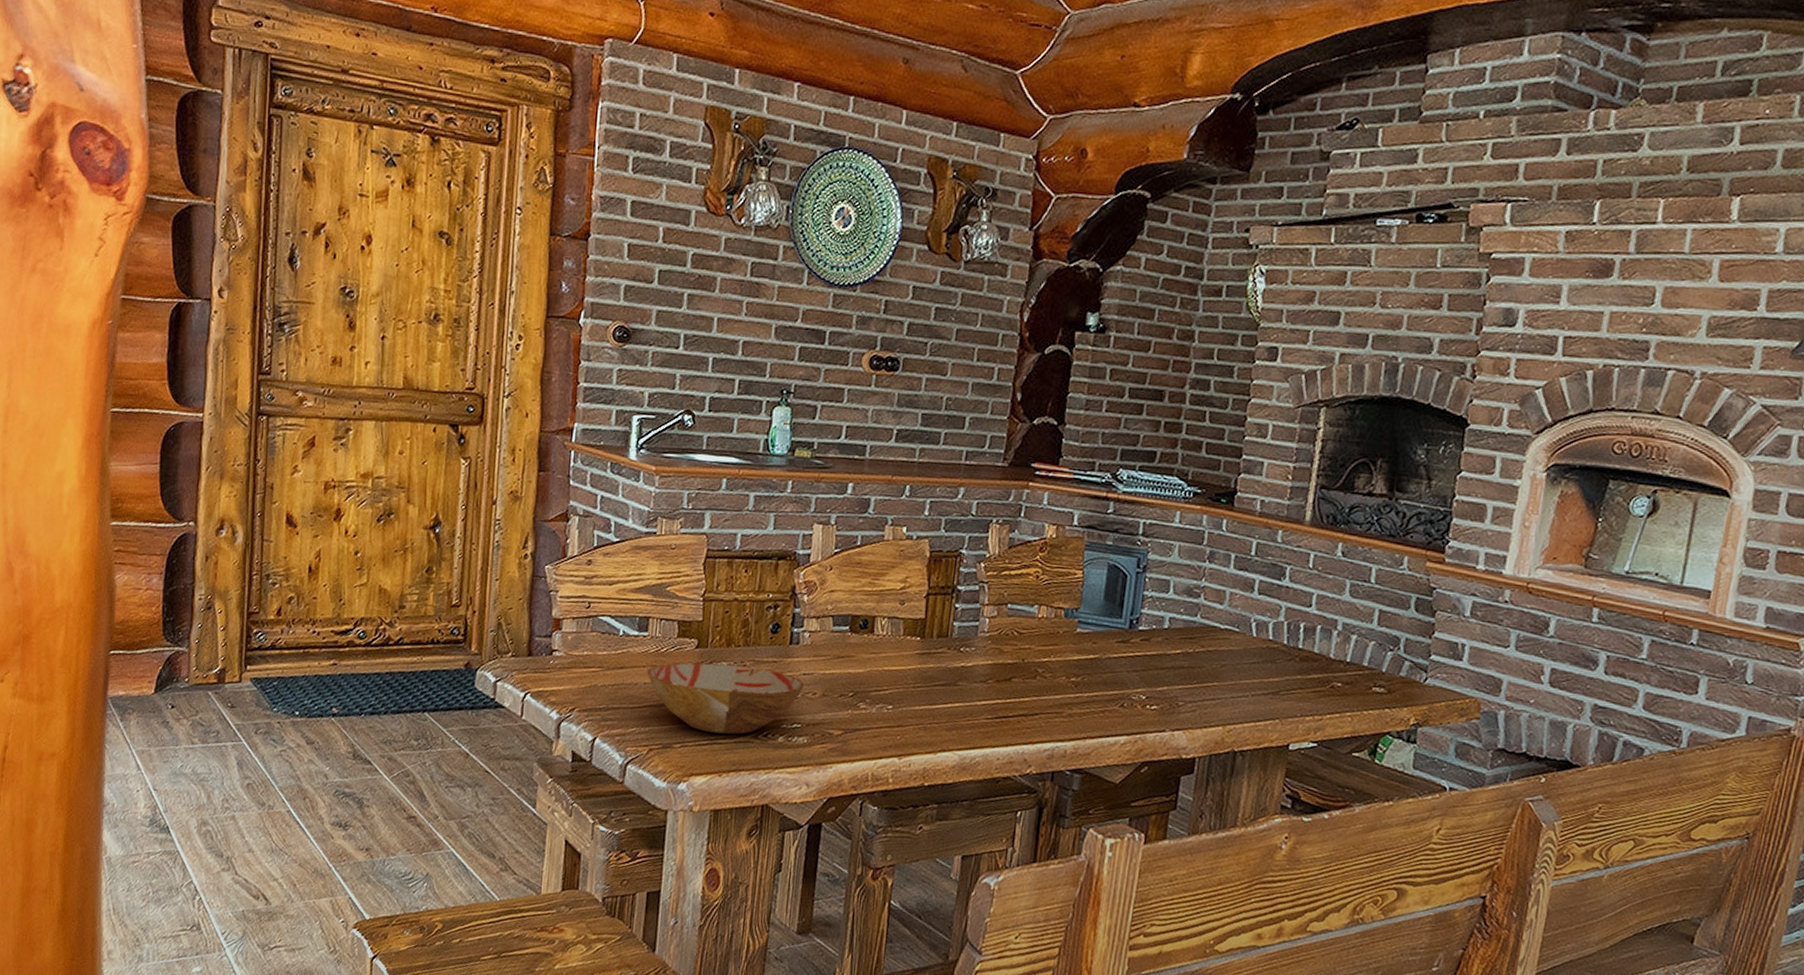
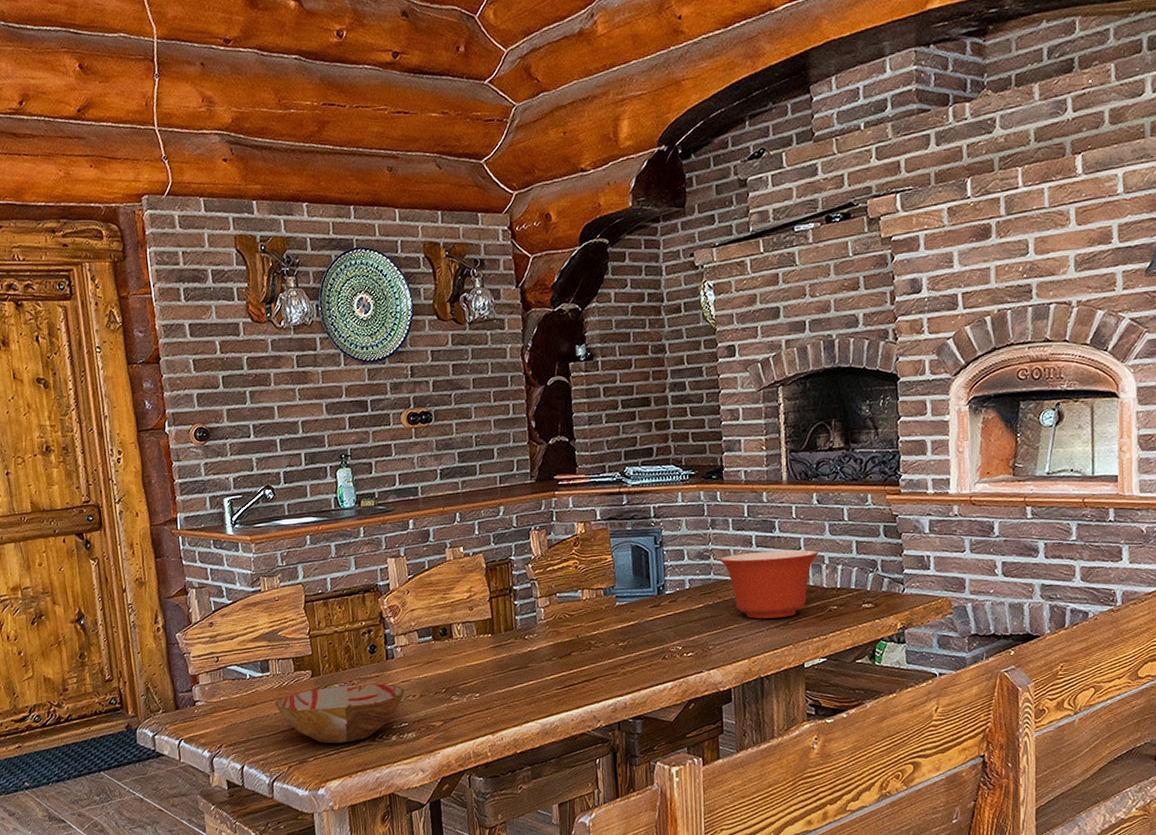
mixing bowl: none [1211,597,1332,685] -> present [720,550,818,619]

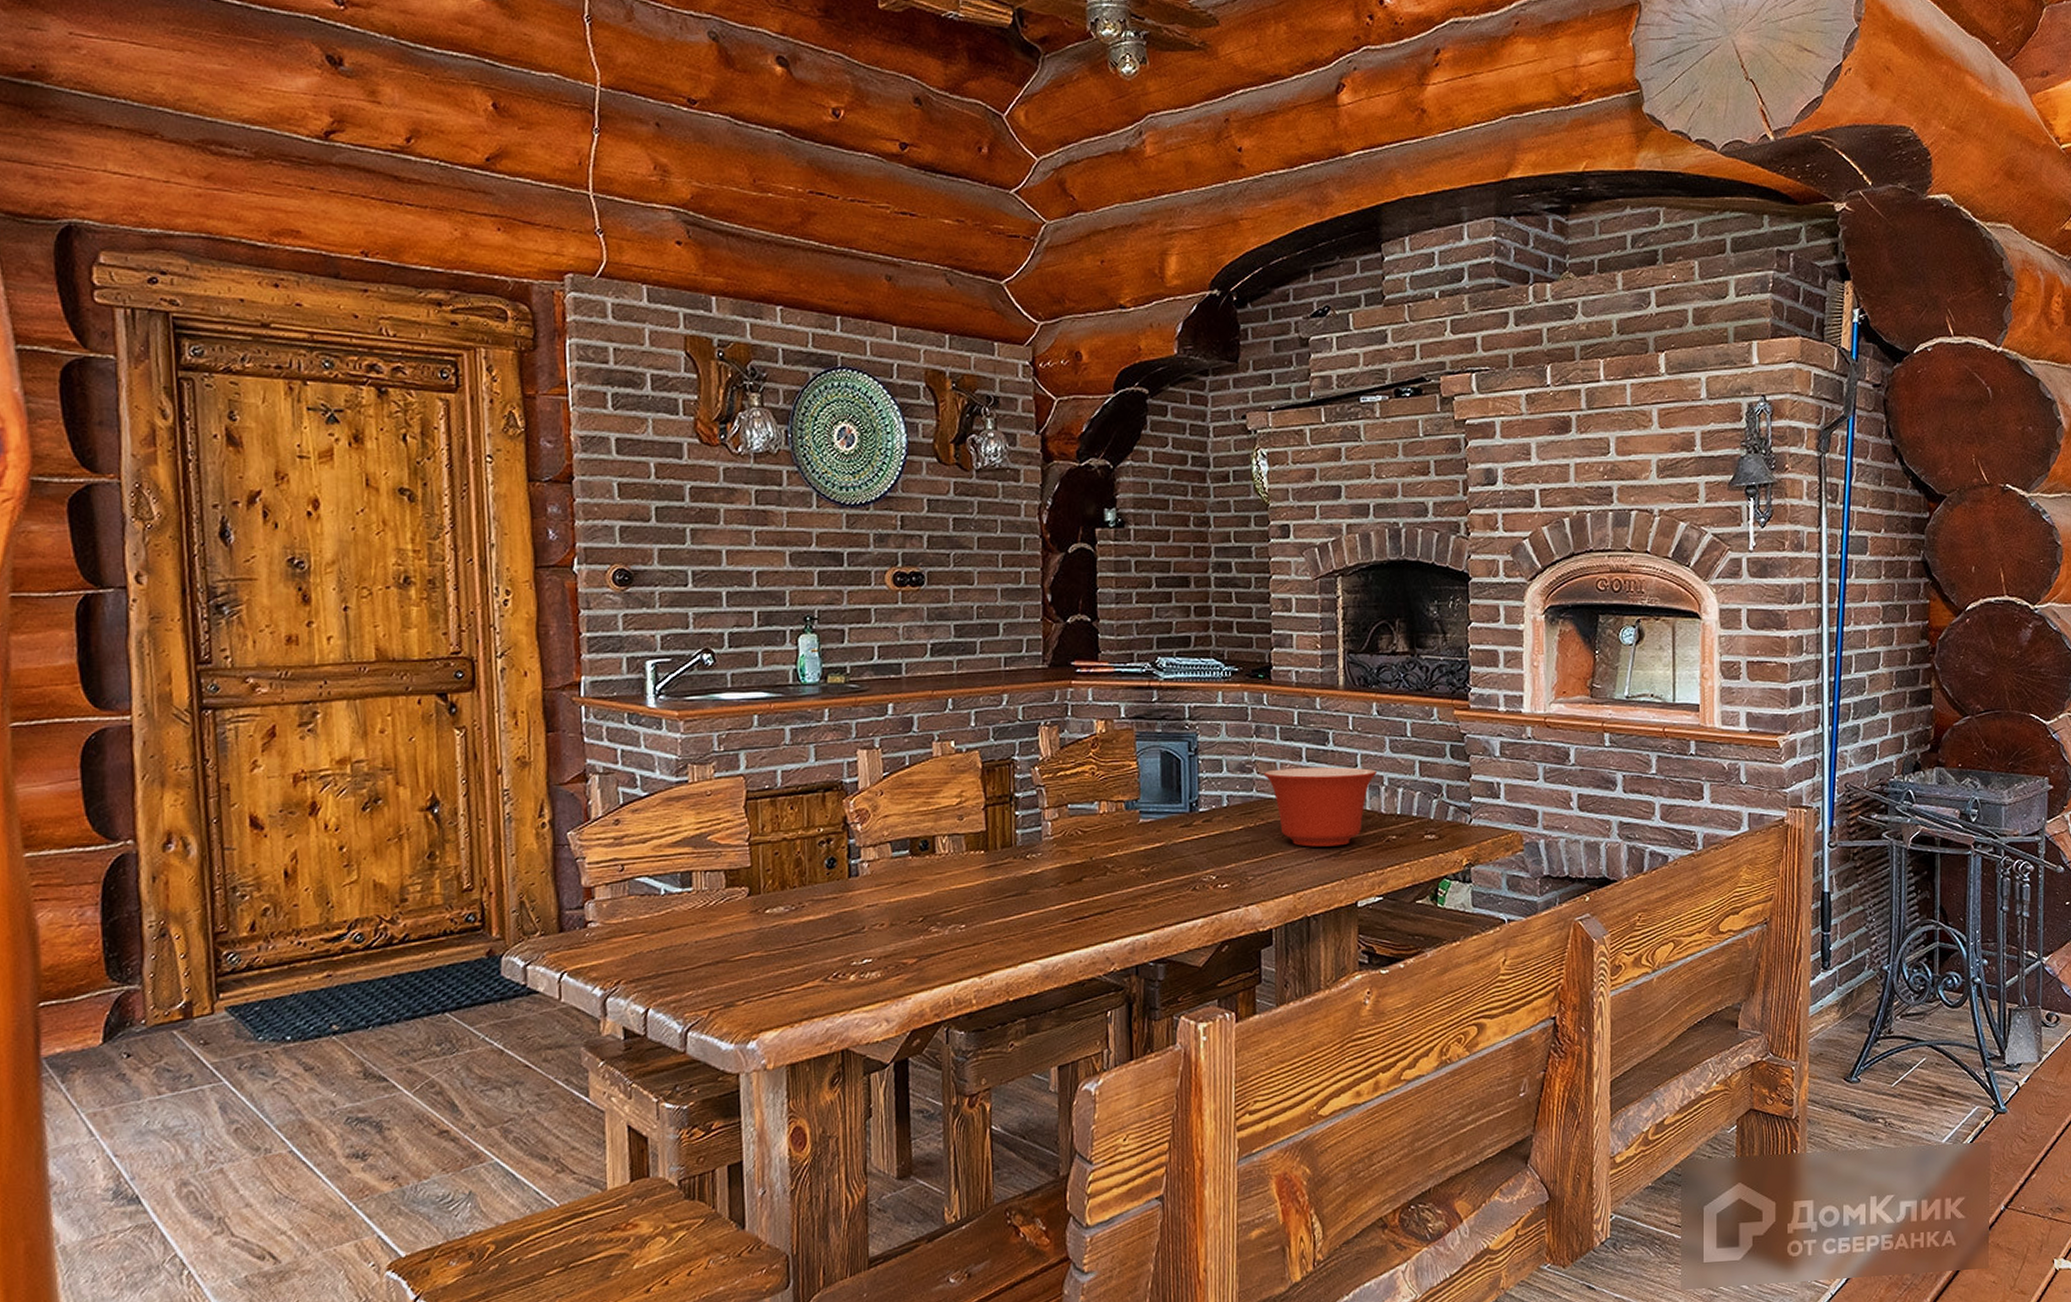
bowl: present [275,683,405,744] -> none [696,906,870,983]

